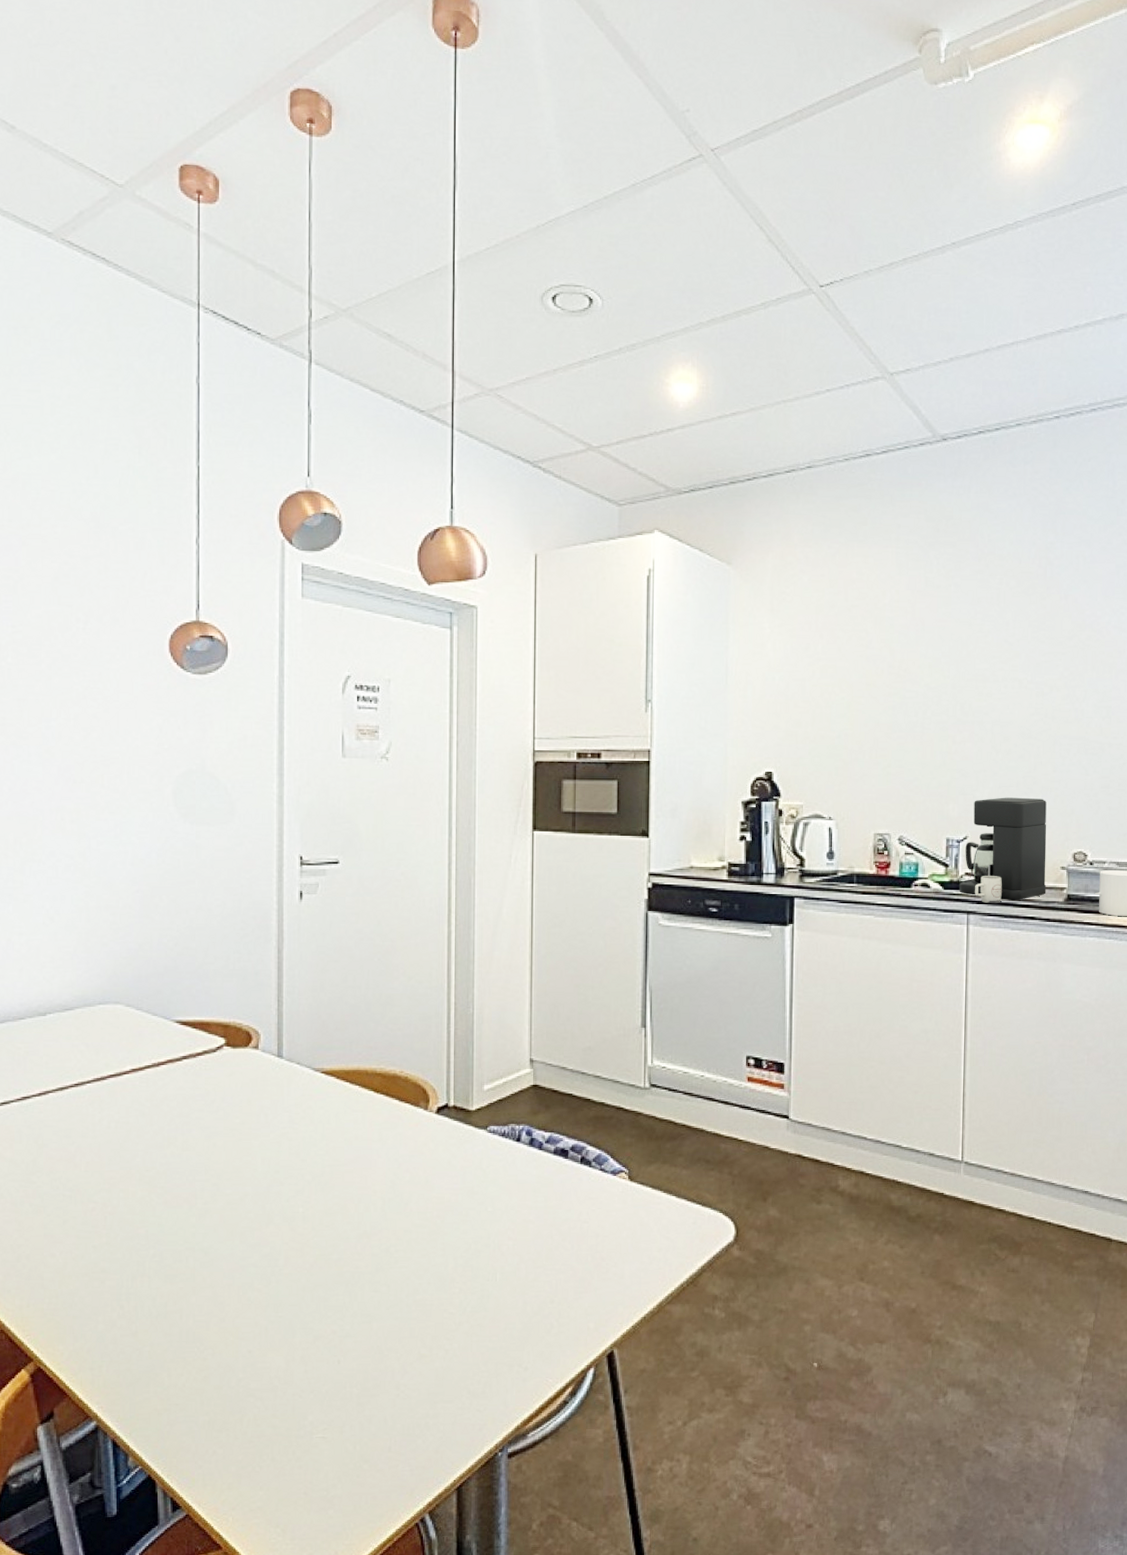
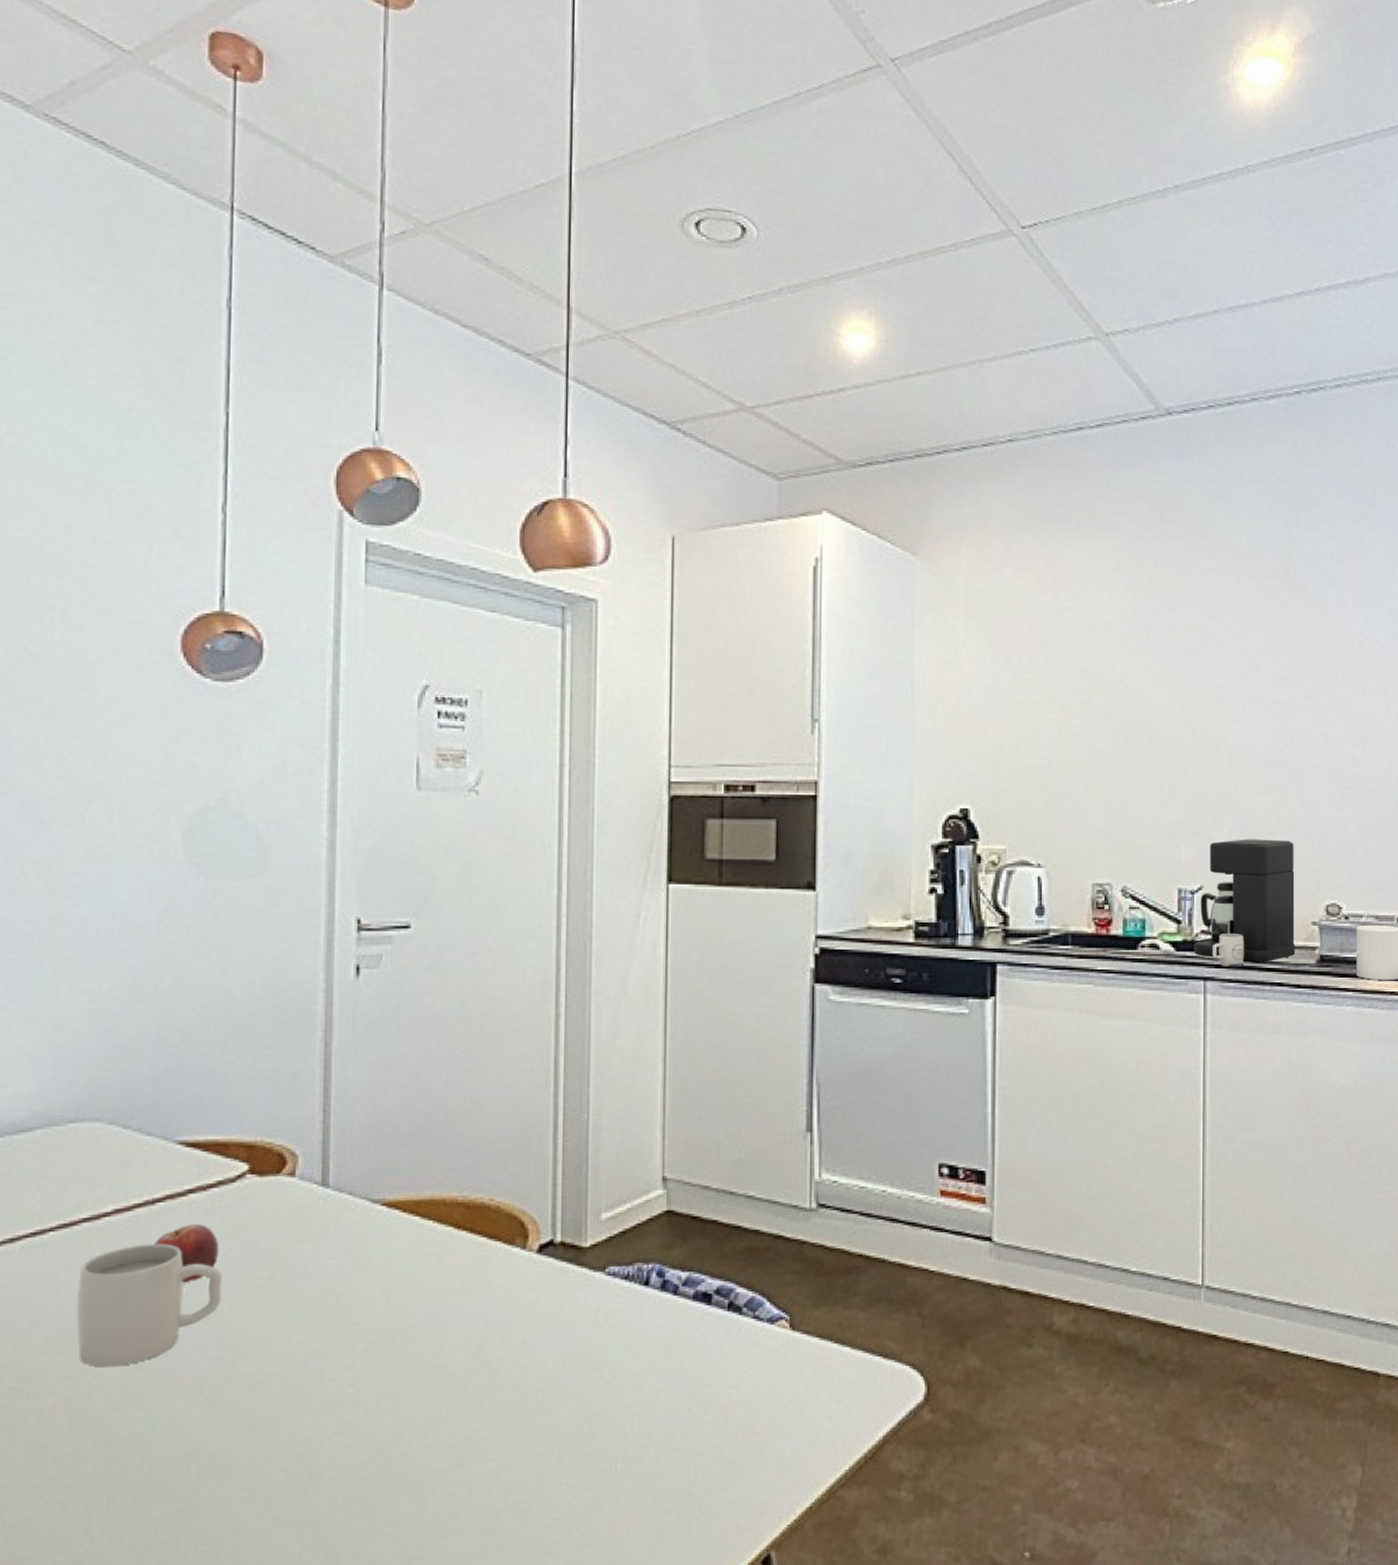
mug: none [108,1095,208,1184] -> present [77,1243,222,1368]
fruit: none [160,1082,206,1124] -> present [154,1224,220,1282]

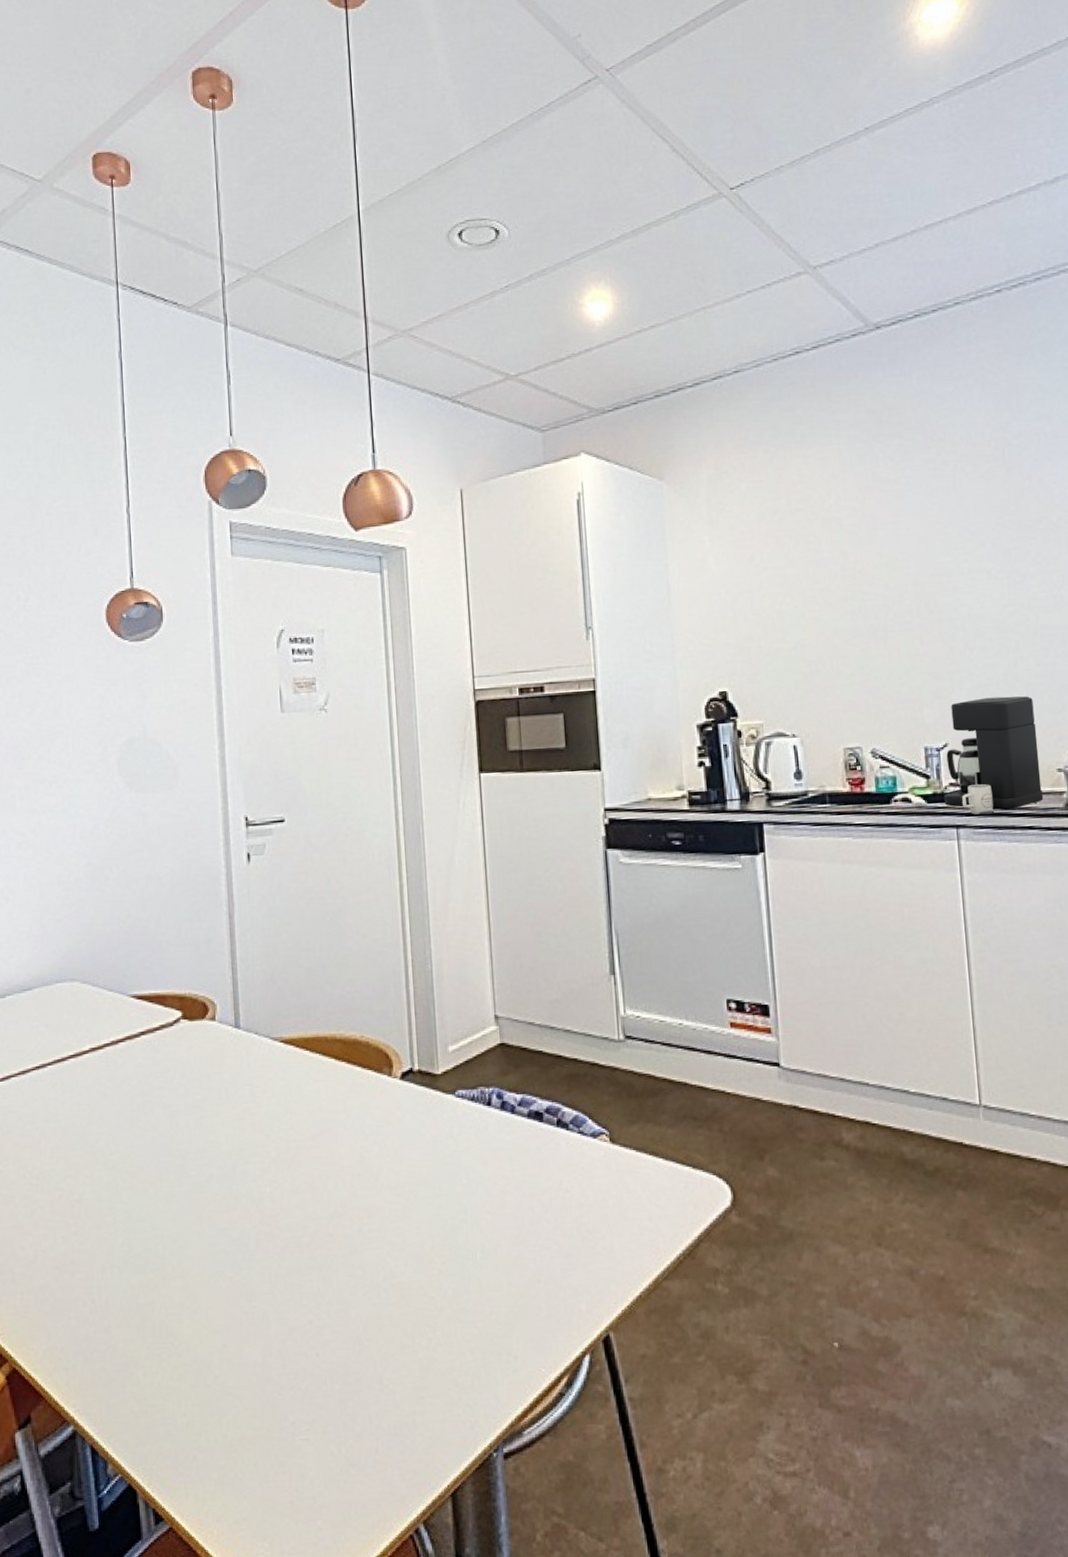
mug: present [77,1243,222,1368] -> none [70,1073,170,1169]
fruit: present [154,1224,220,1282] -> none [120,1059,166,1104]

